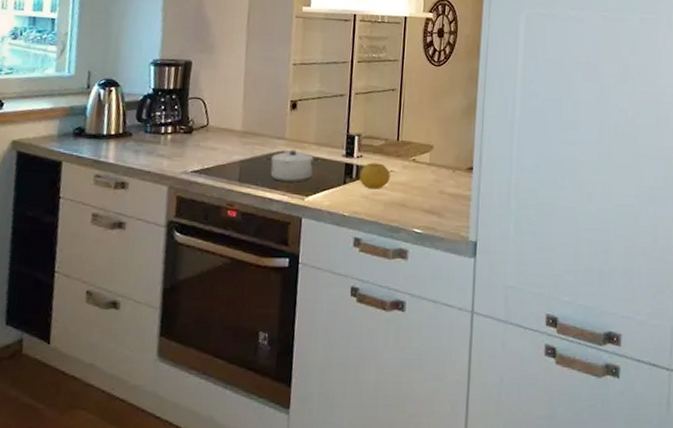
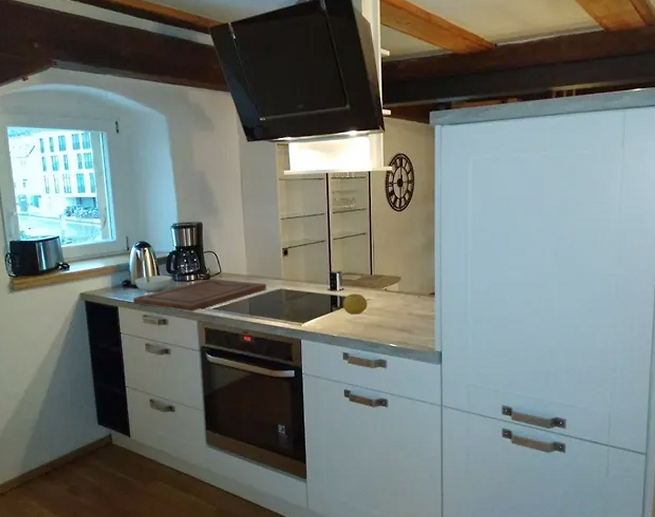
cutting board: none [83,132,265,174] -> present [132,279,266,311]
bowl: none [90,123,143,146] -> present [134,276,172,292]
cooking pot: present [263,150,322,182] -> none [266,287,312,313]

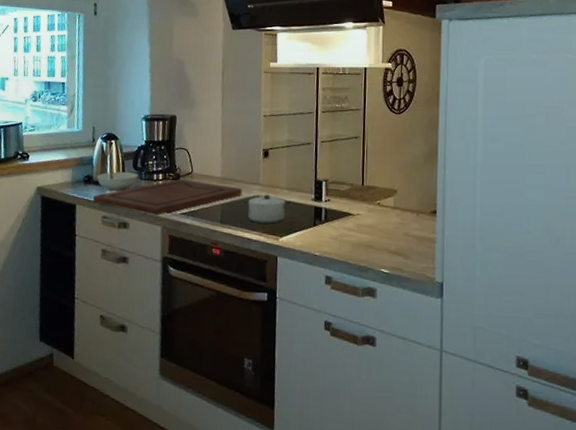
cooking pot: none [266,287,312,313] -> present [241,194,293,224]
fruit: present [342,294,368,314] -> none [327,206,357,230]

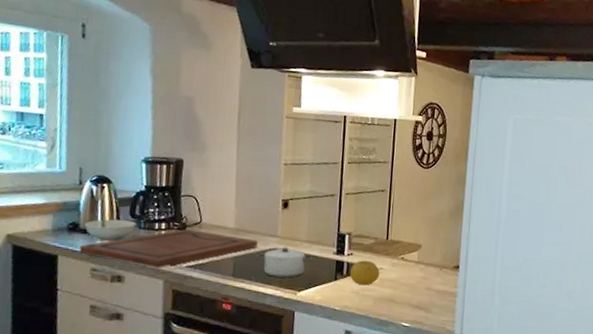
fruit: none [327,206,357,230] -> present [349,260,380,285]

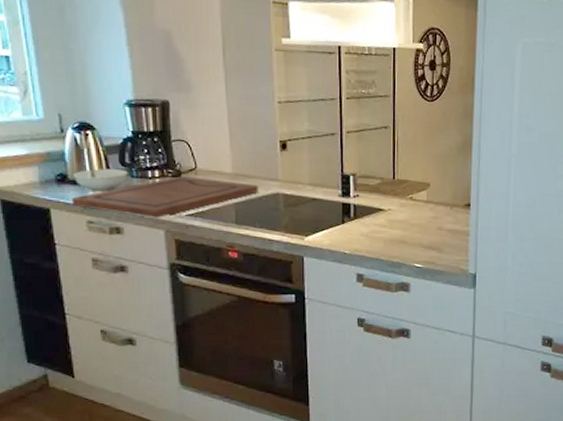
cooking pot: present [256,247,313,278] -> none [258,191,318,223]
fruit: present [349,260,380,285] -> none [357,202,388,227]

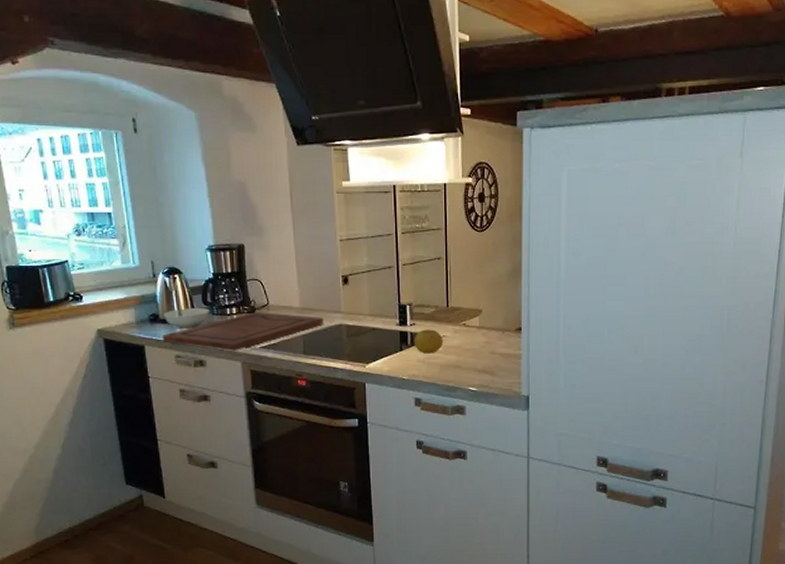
fruit: none [357,202,388,227] -> present [414,329,443,353]

